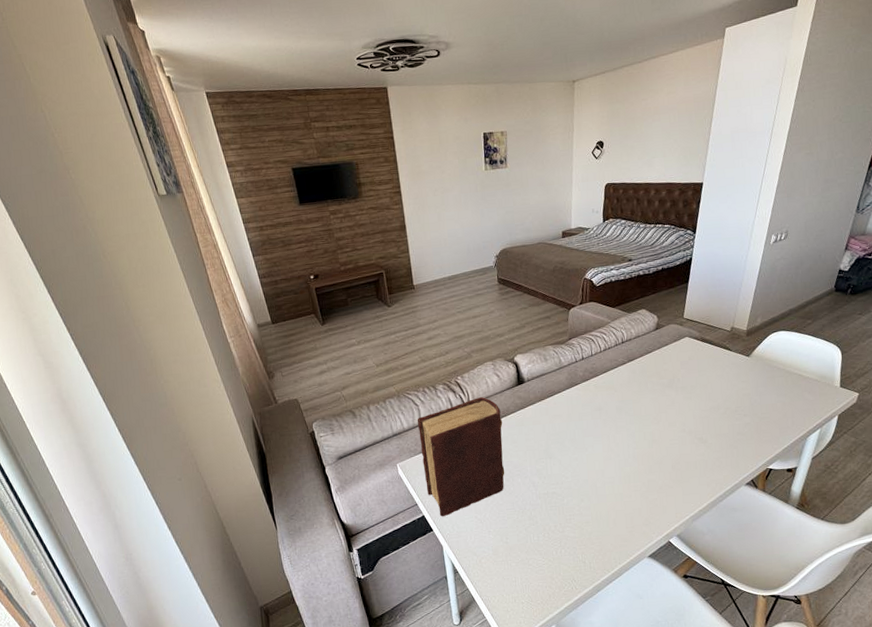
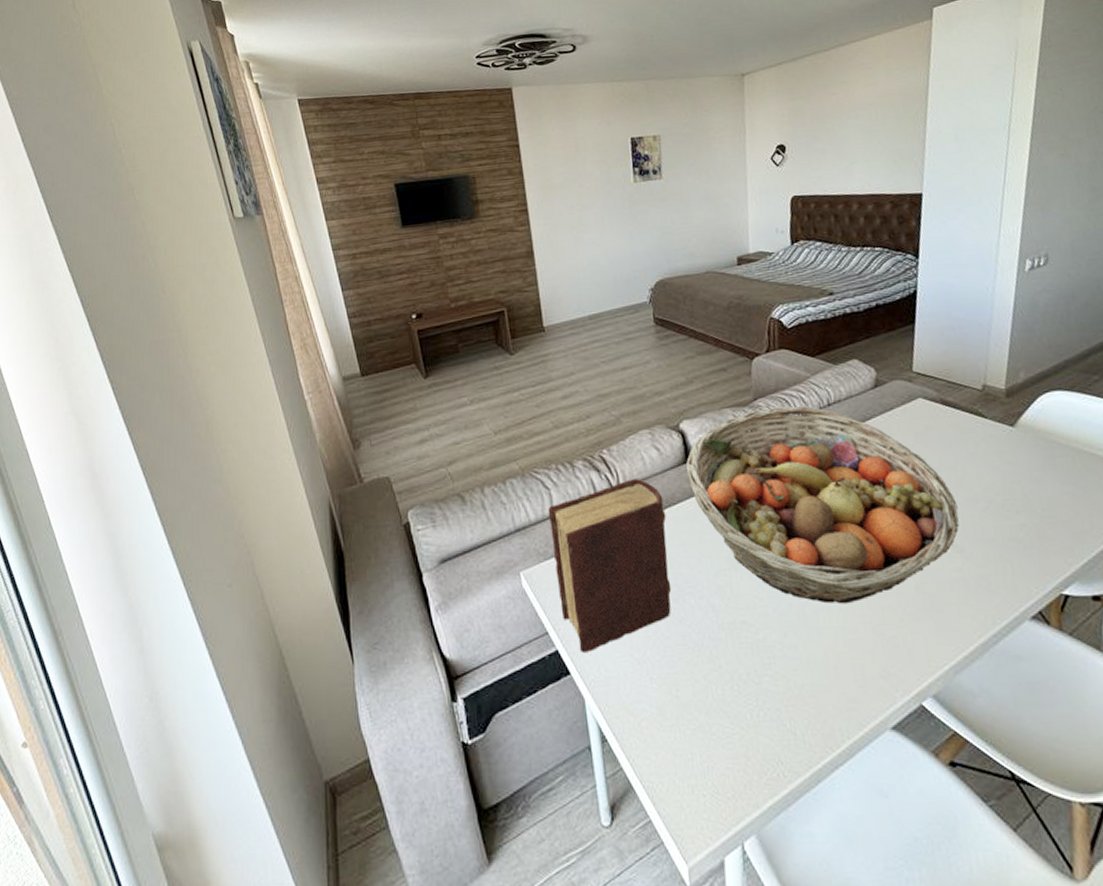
fruit basket: none [518,343,706,479] -> present [686,405,960,604]

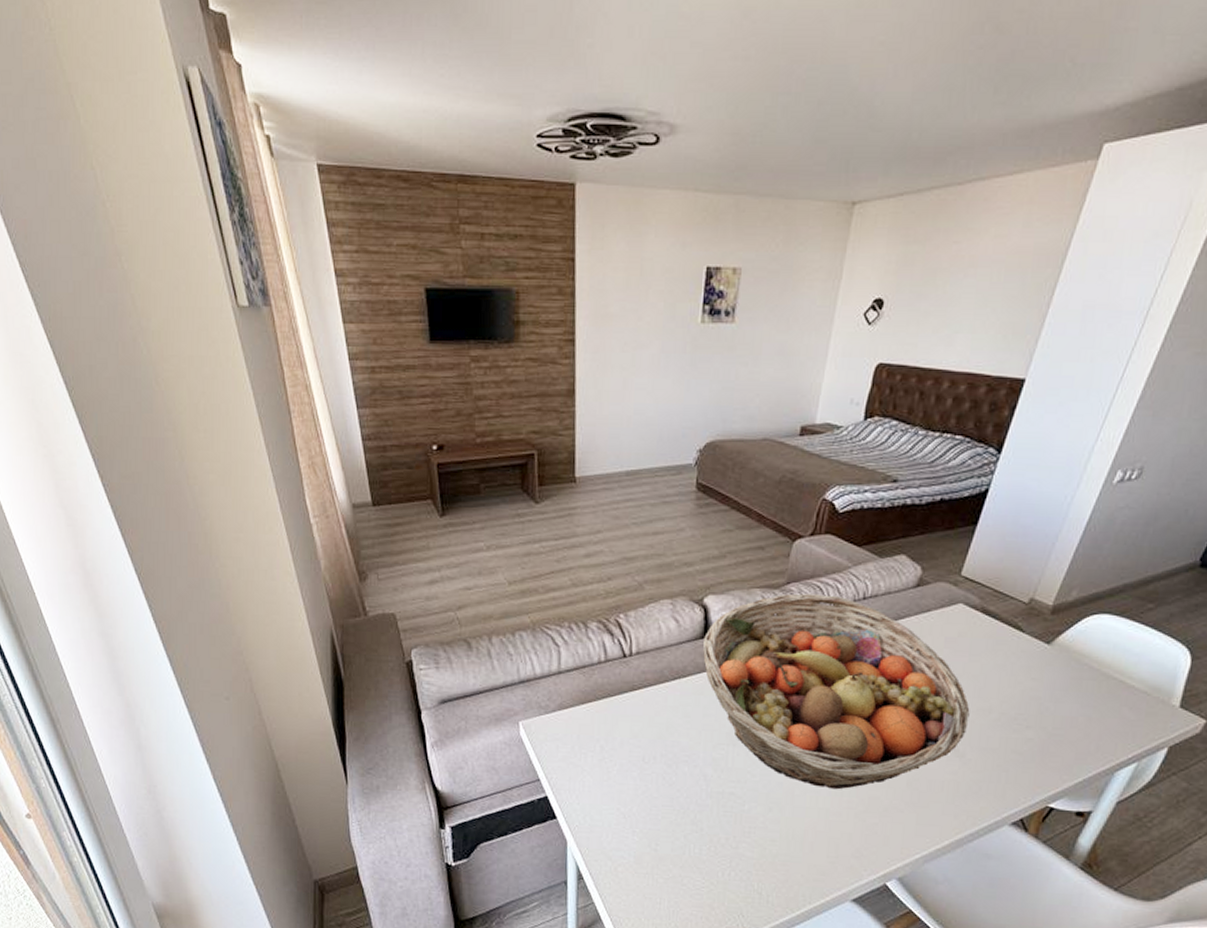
diary: present [547,479,672,652] -> none [554,647,674,801]

